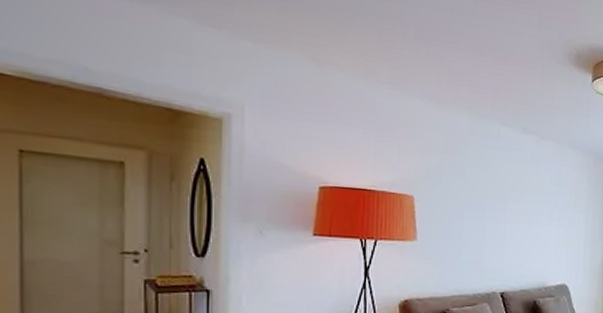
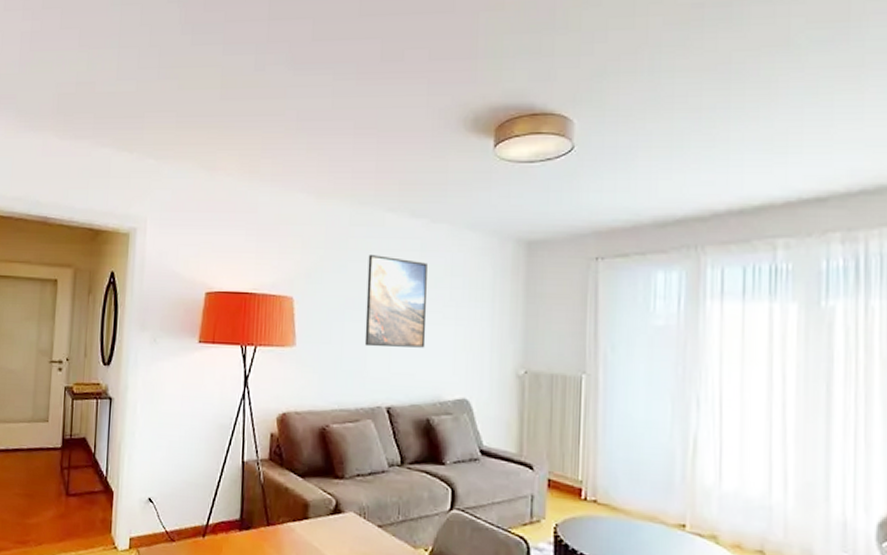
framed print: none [481,163,536,244] -> present [364,255,427,348]

